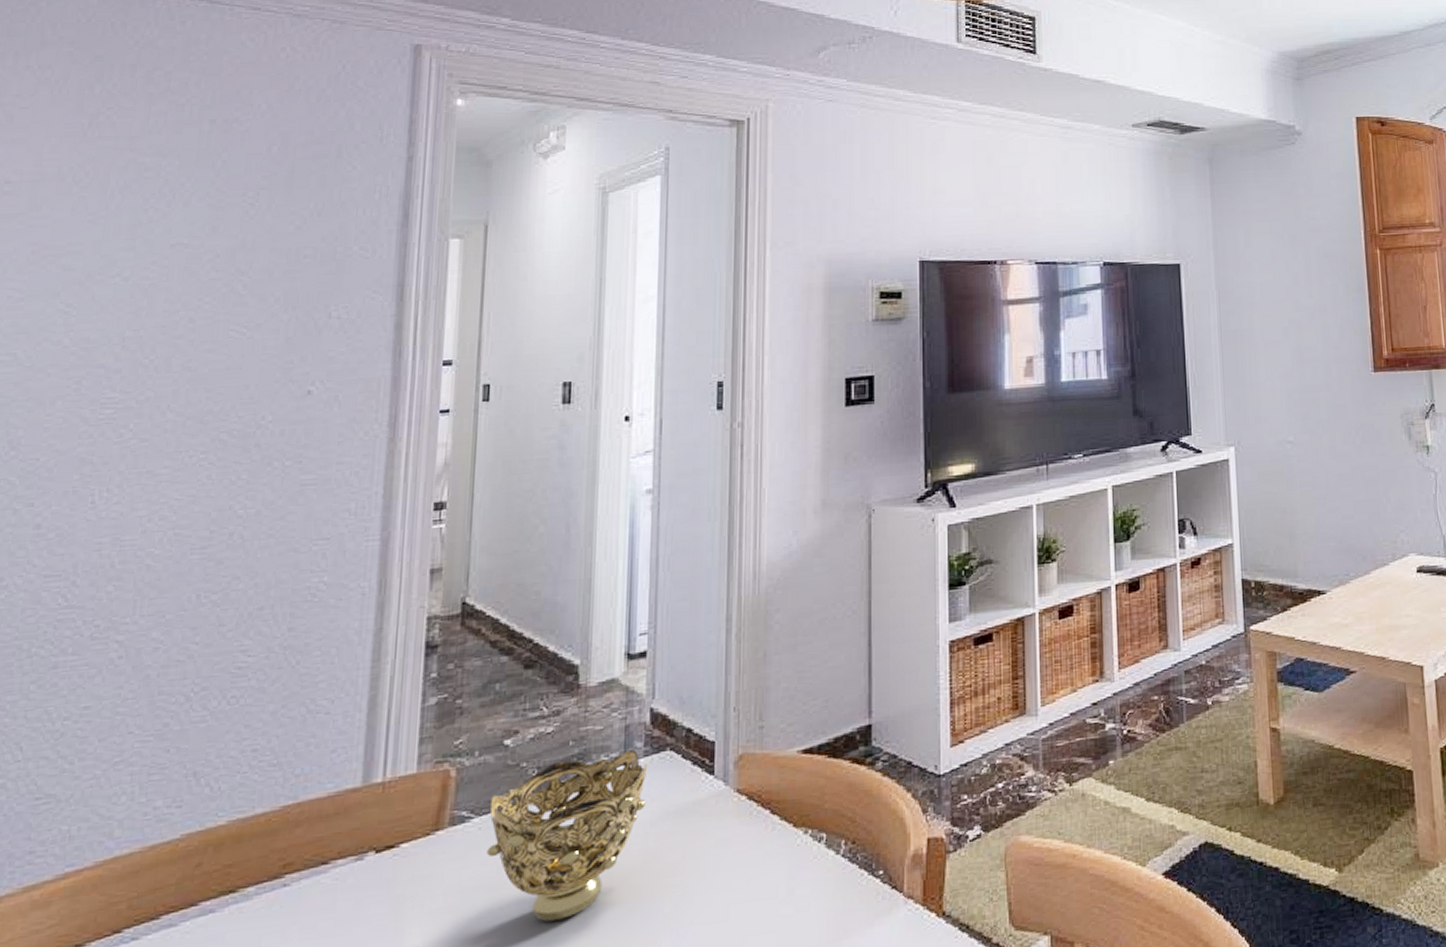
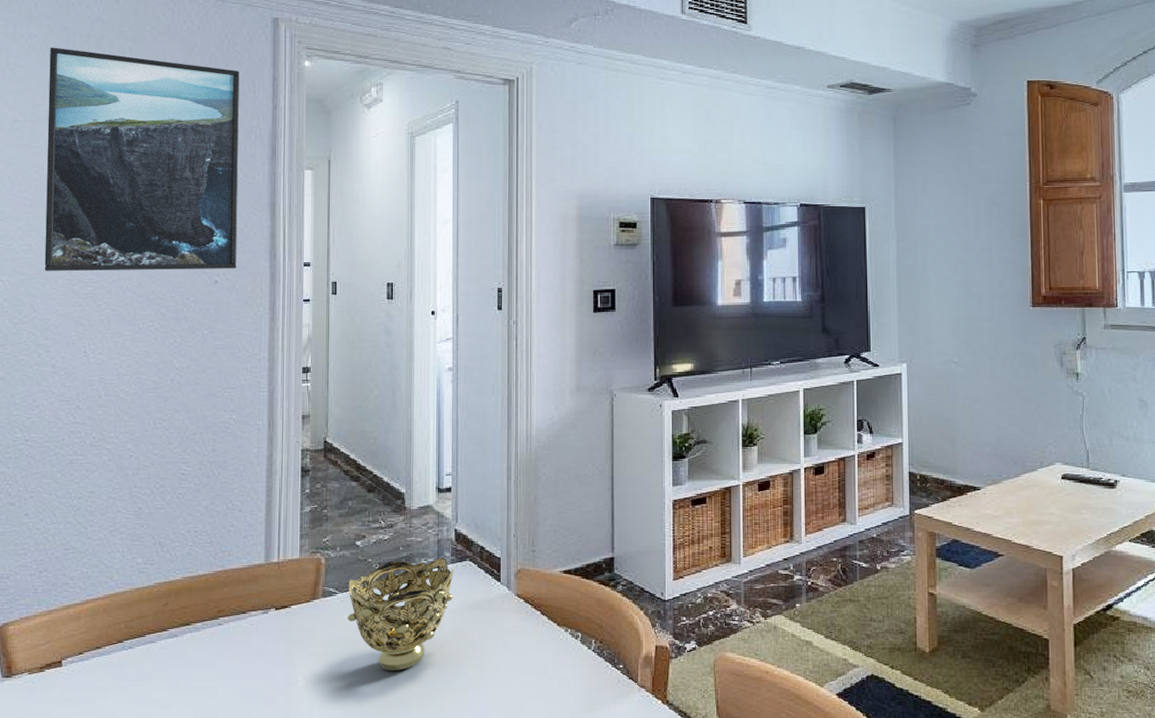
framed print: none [34,82,361,390] -> present [44,47,240,271]

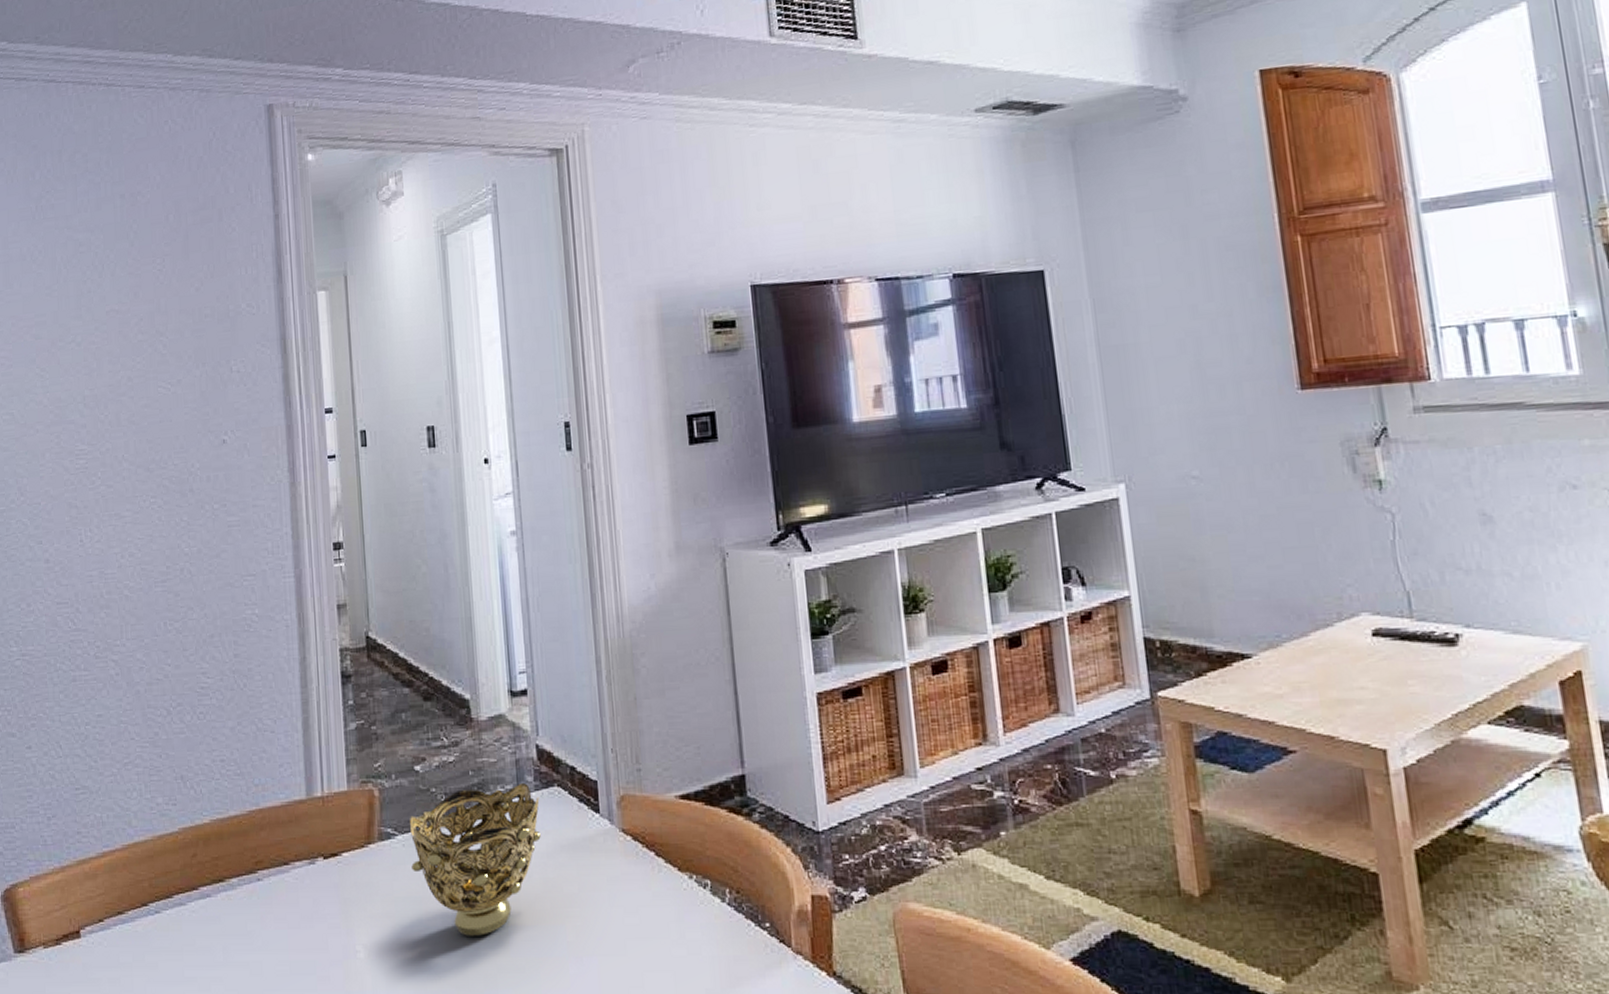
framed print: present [44,47,240,271] -> none [19,170,247,444]

